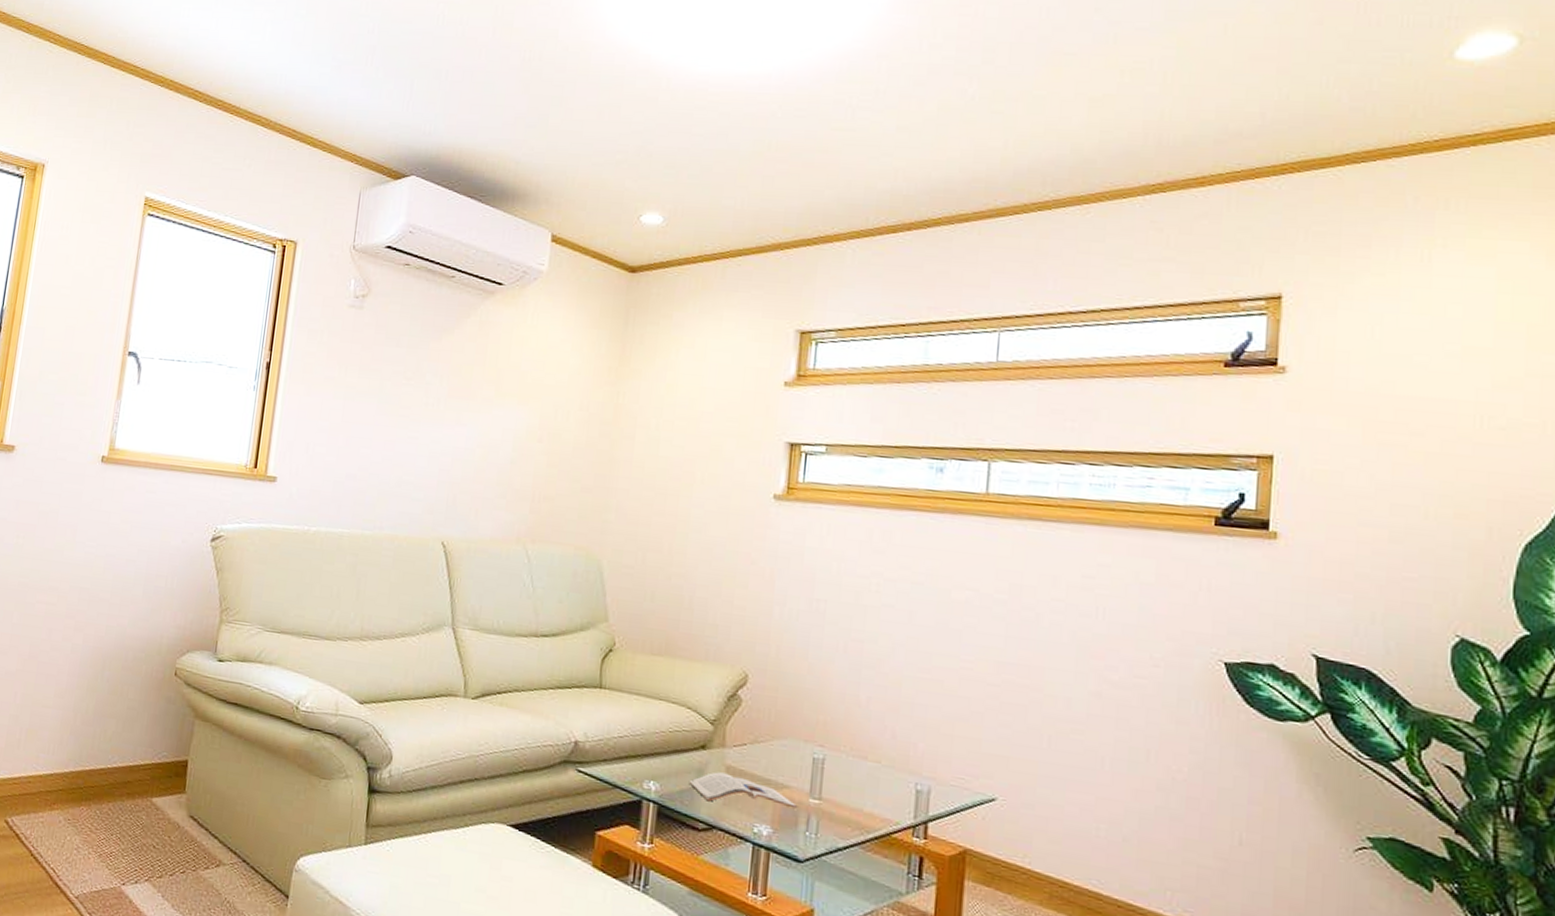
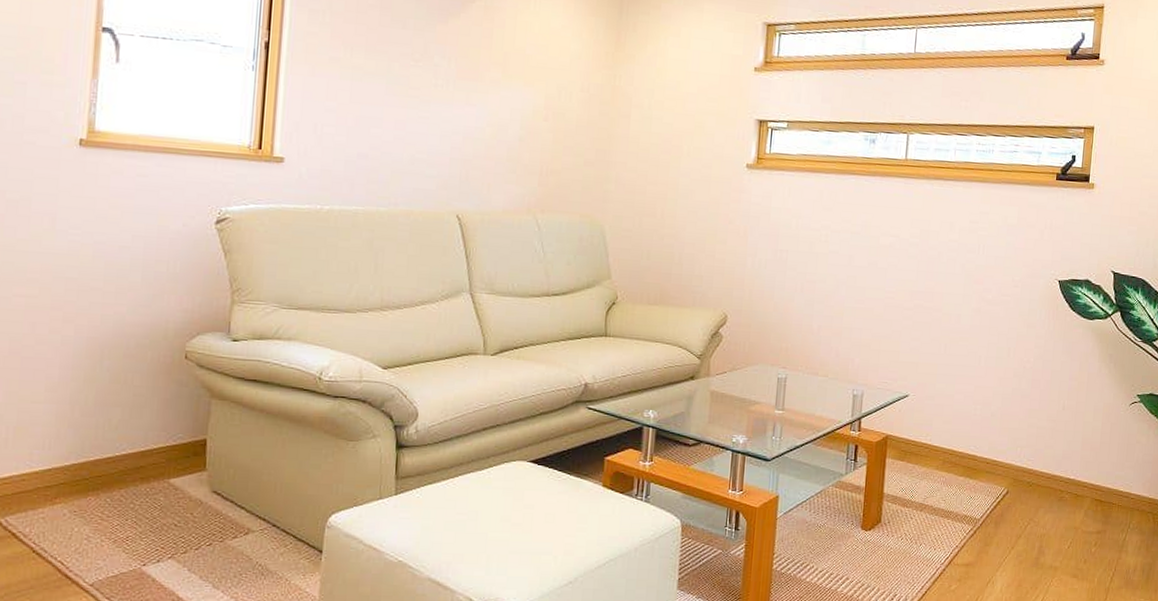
magazine: present [688,772,798,809] -> none [681,397,767,422]

